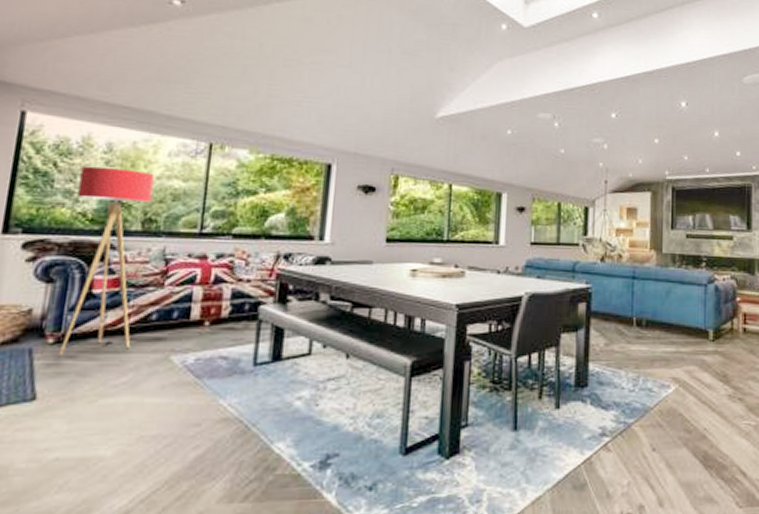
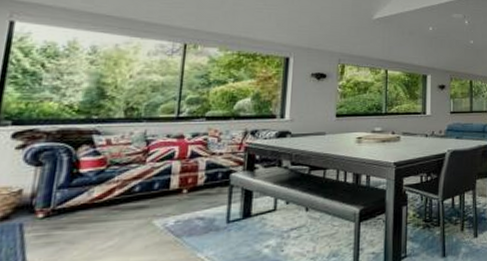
floor lamp: present [58,166,155,356] -> none [48,65,136,228]

